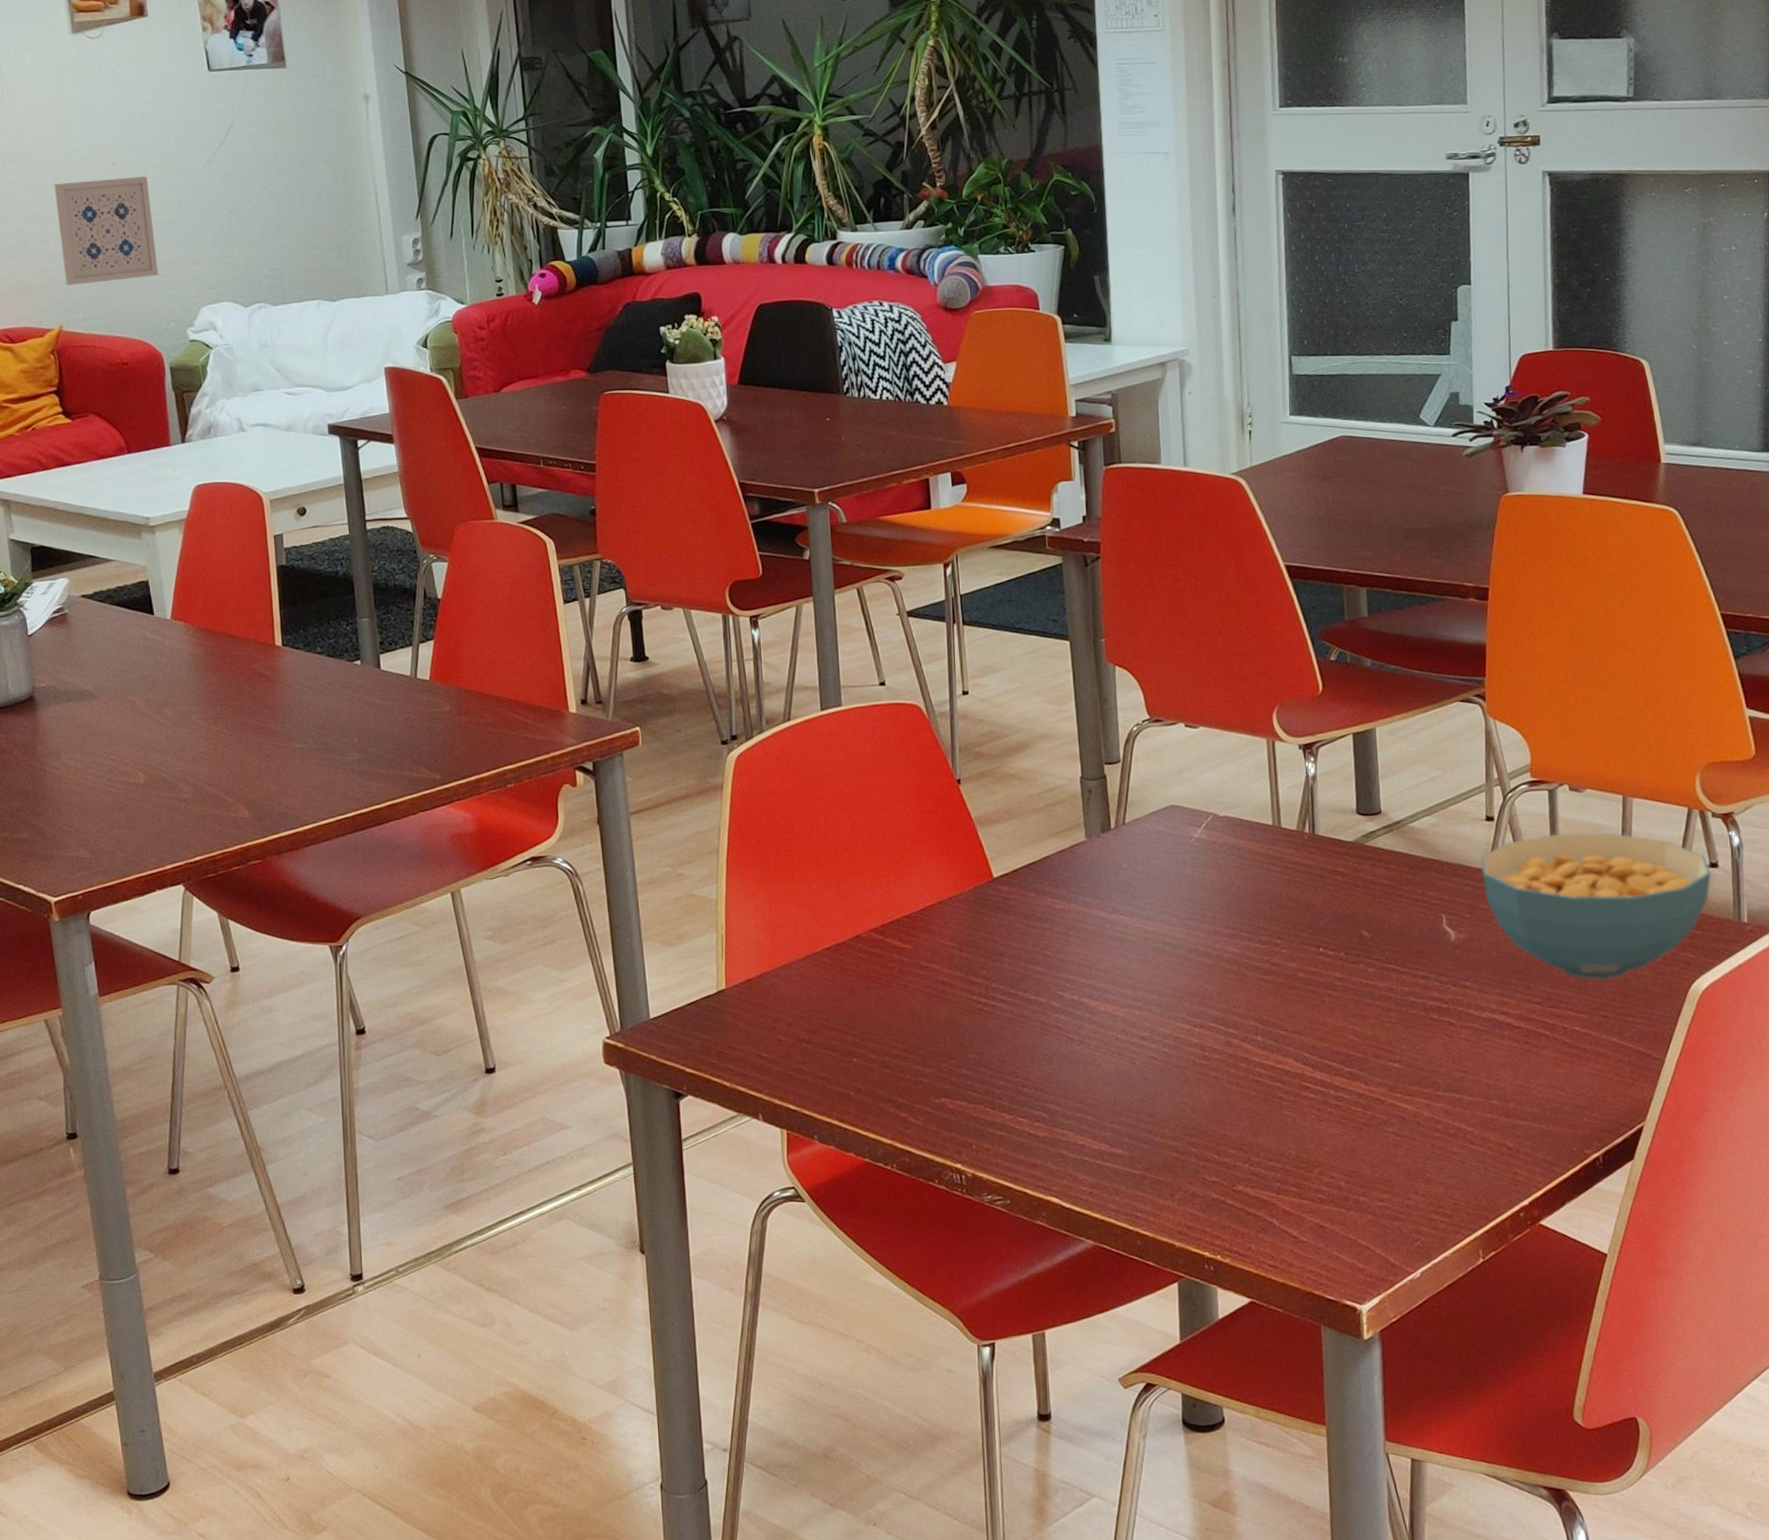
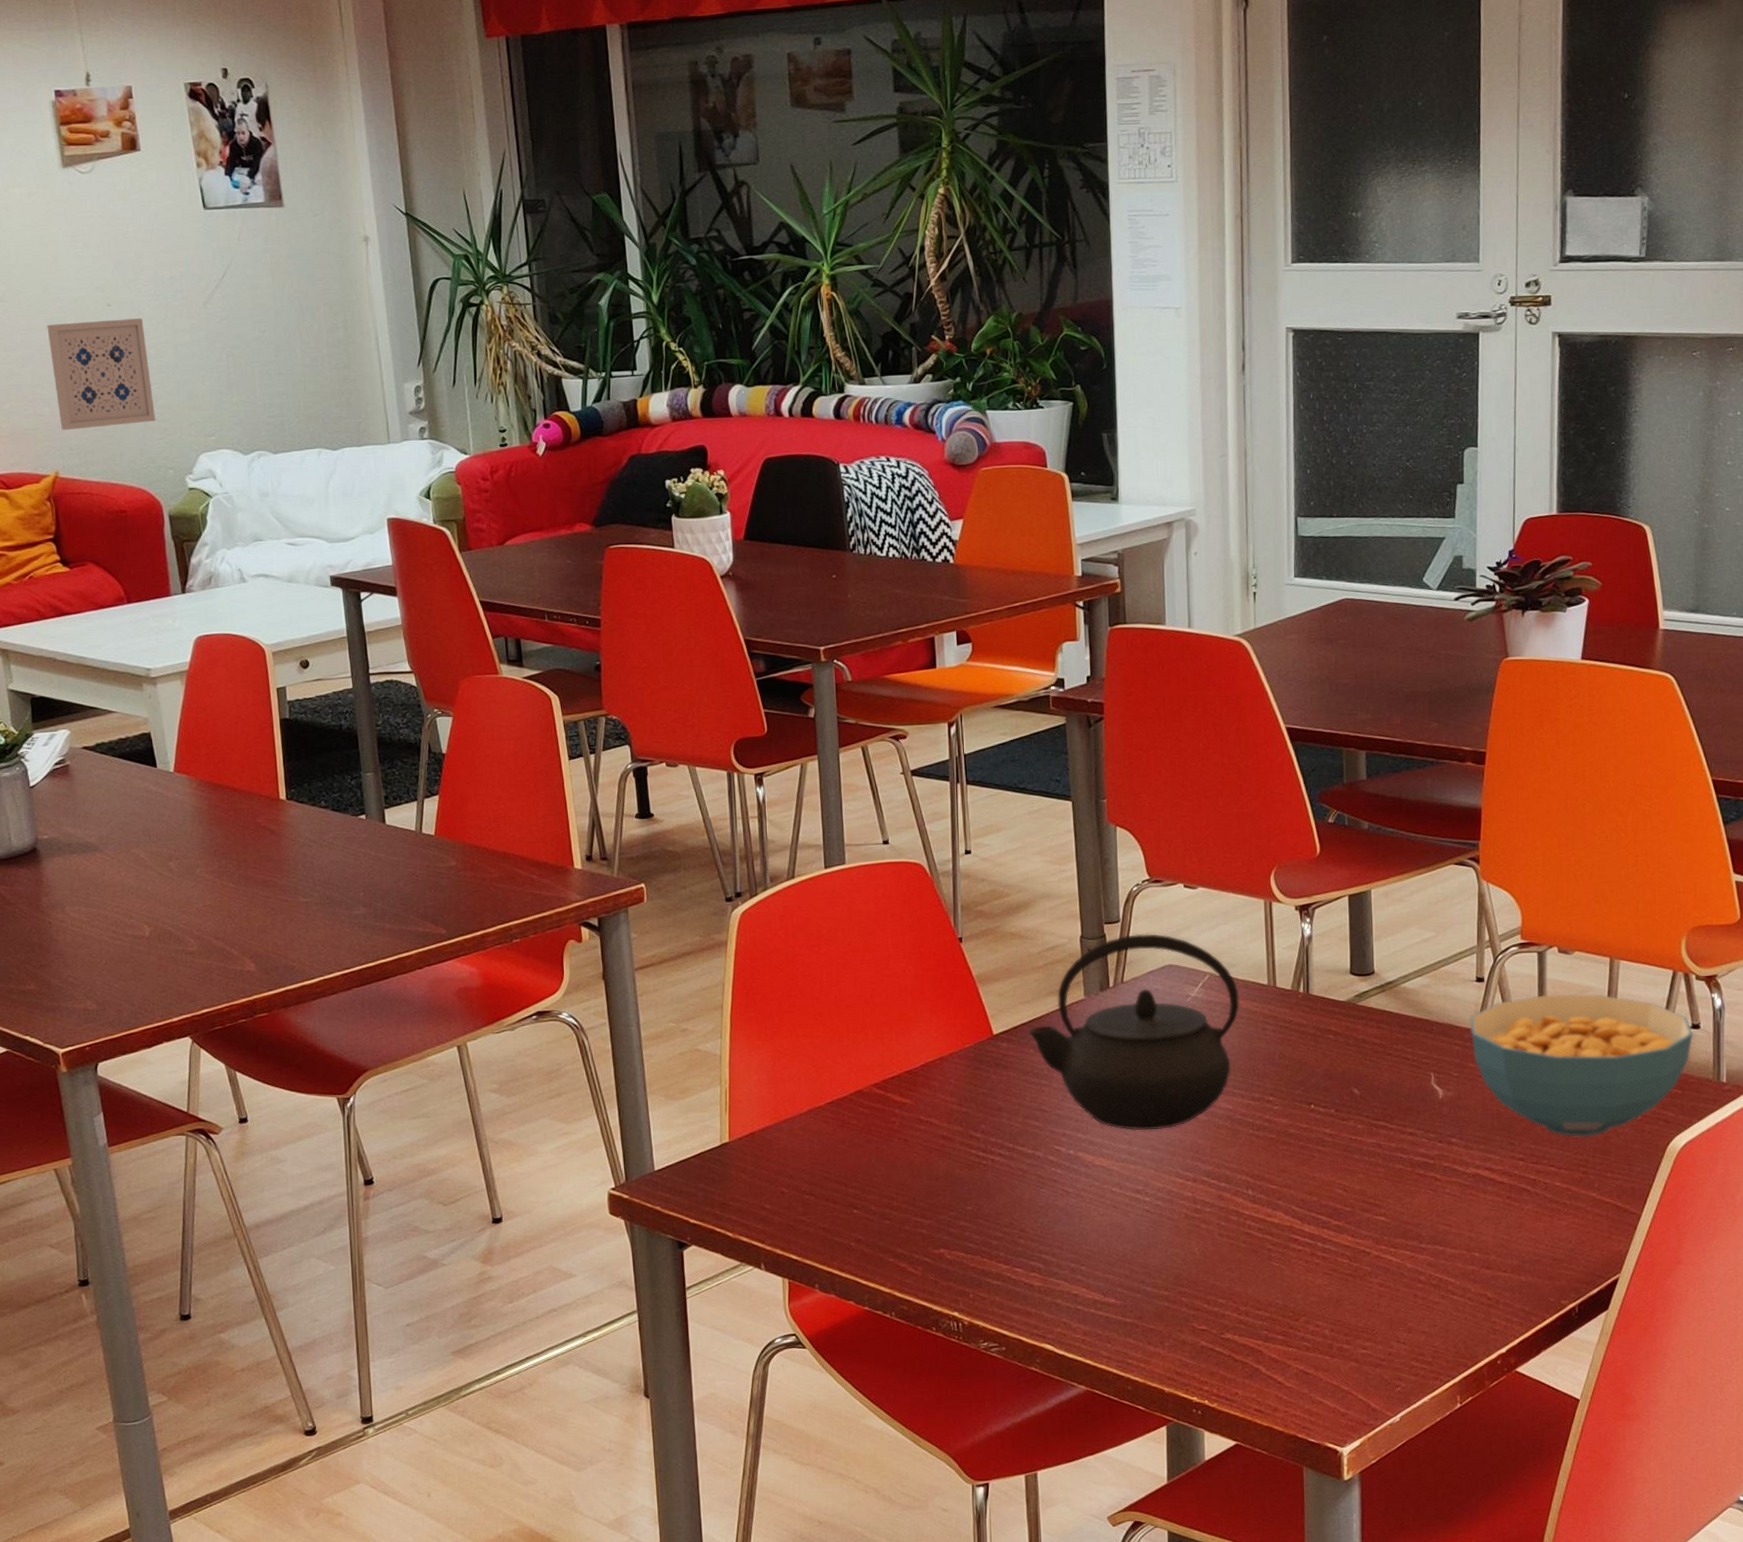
kettle: none [1028,774,1244,976] -> present [1028,933,1239,1131]

